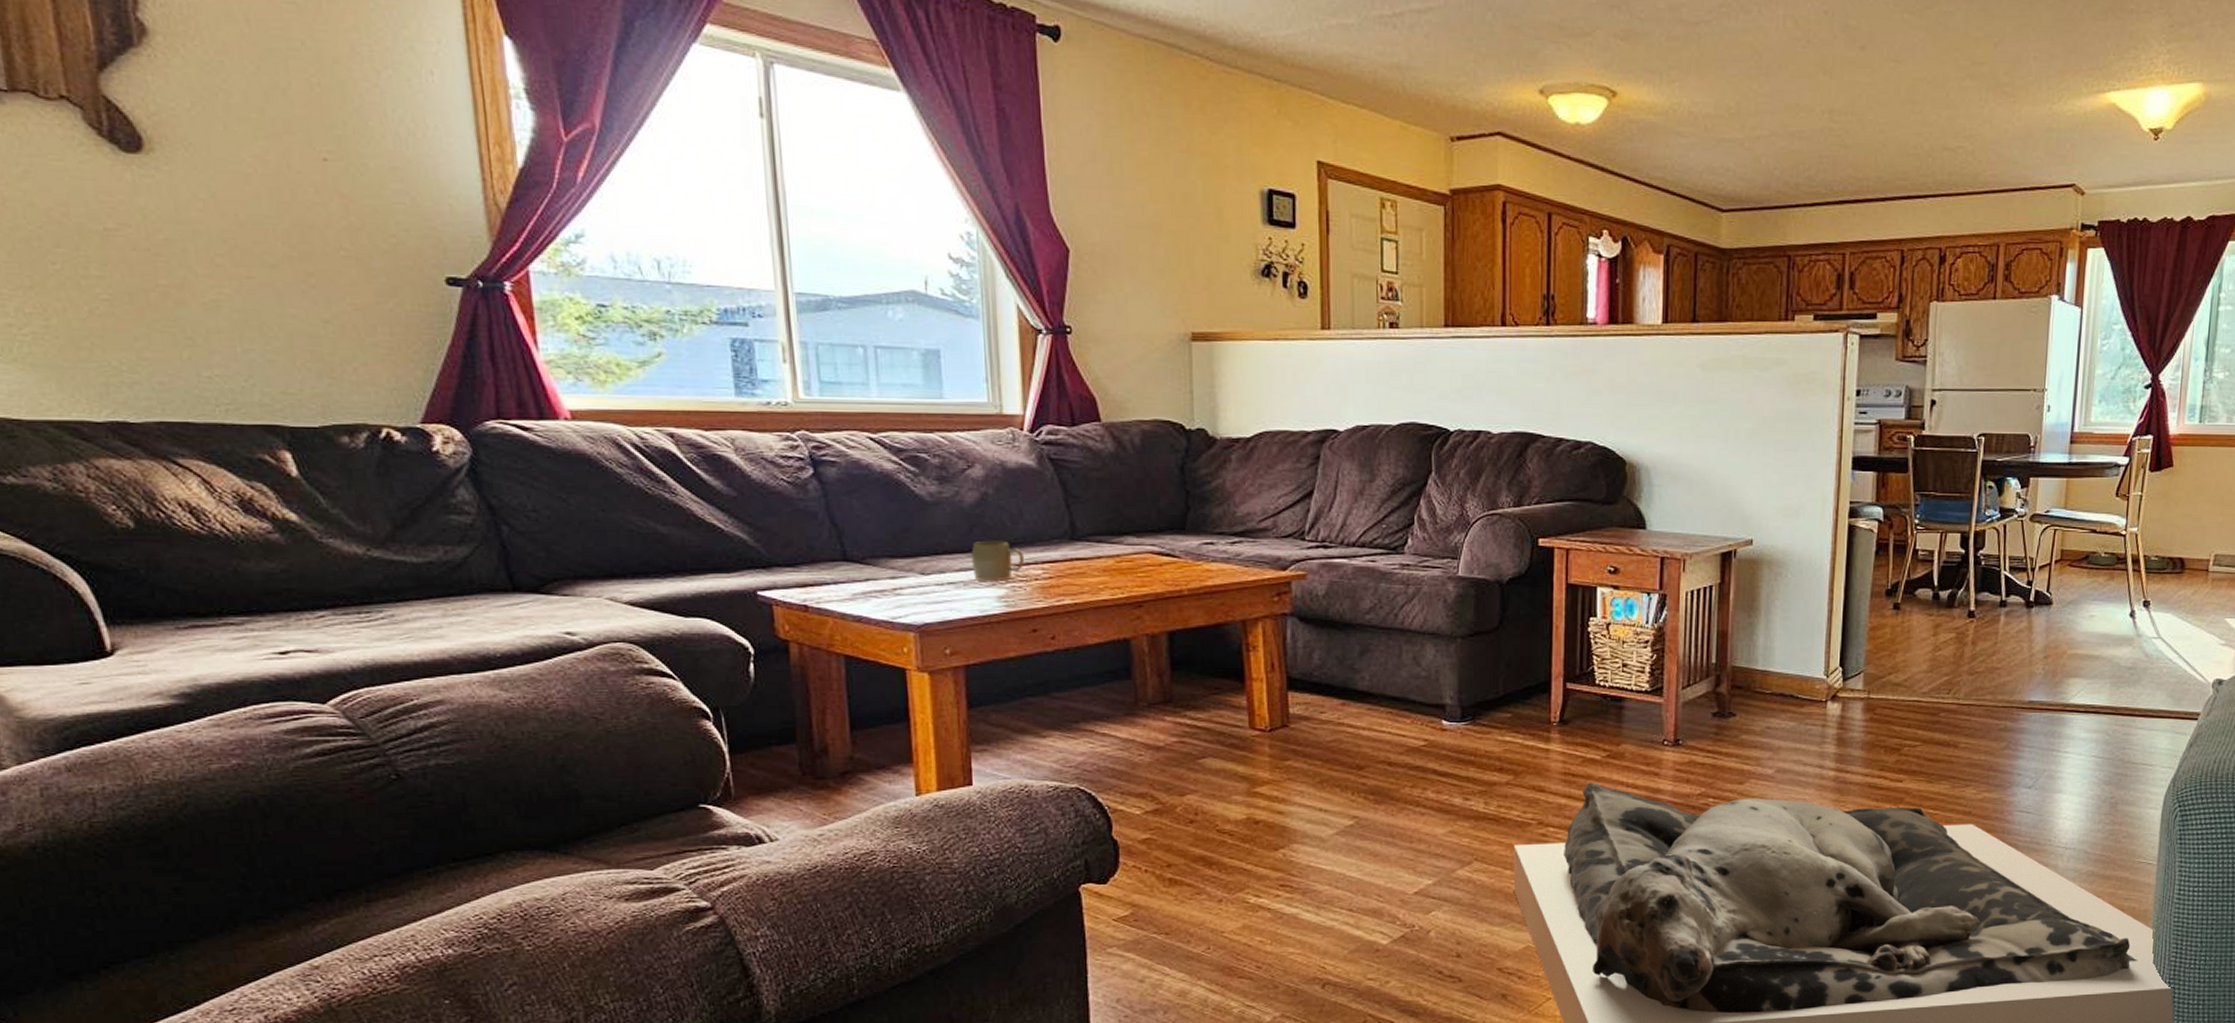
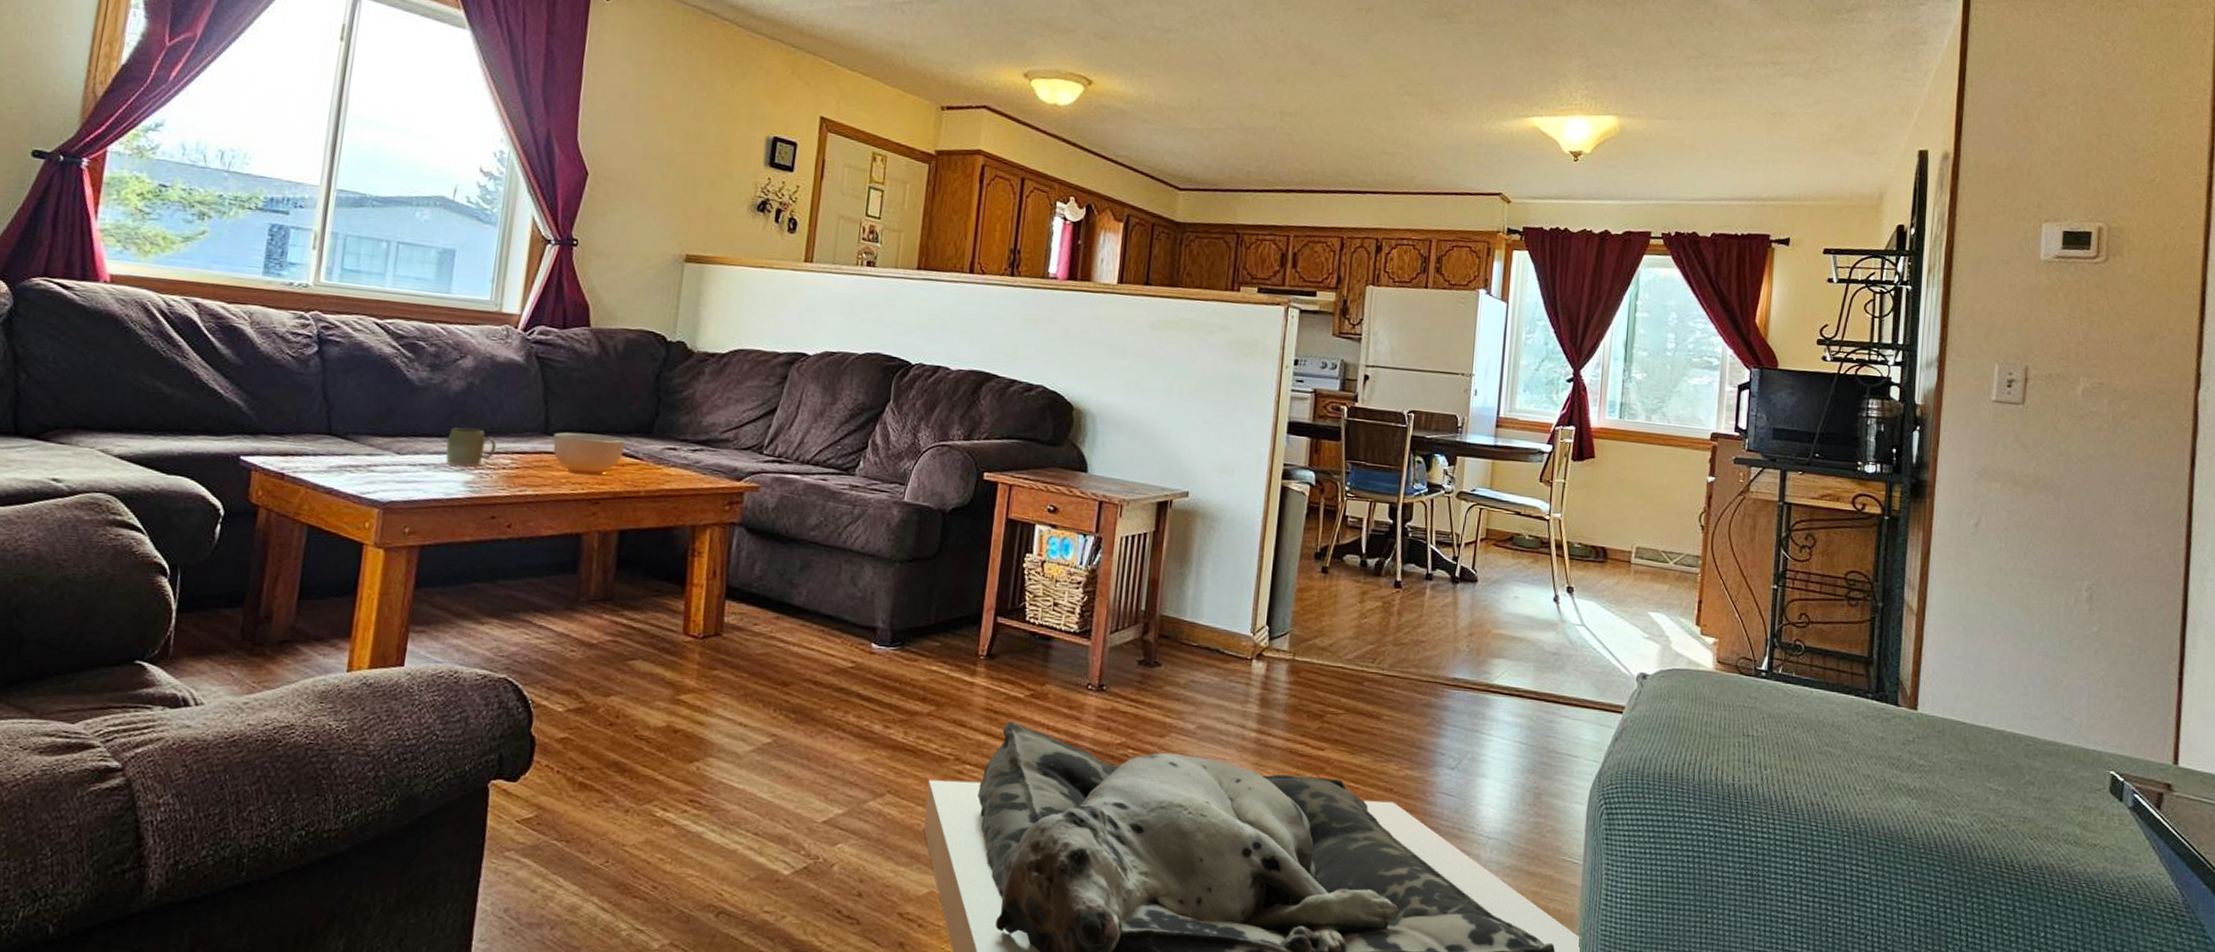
bowl: none [1082,535,1160,579] -> present [553,432,626,476]

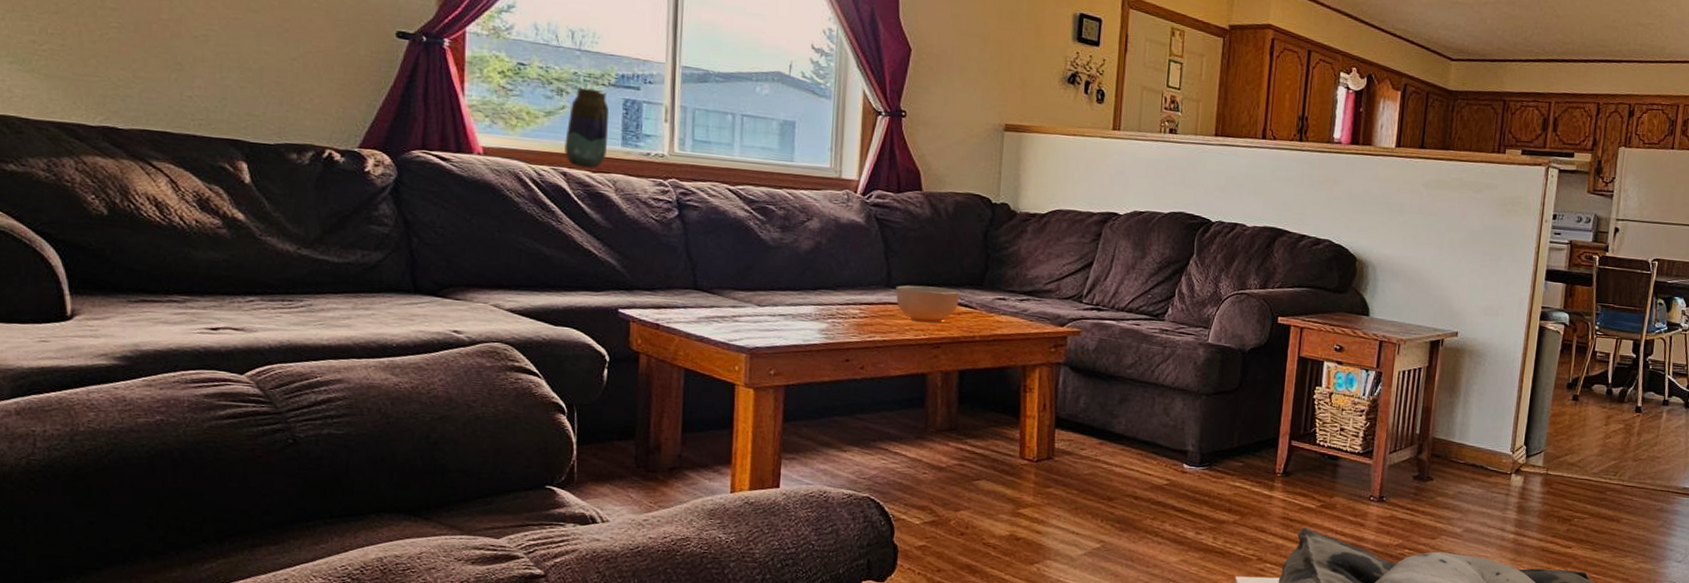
vase: none [199,211,253,299] -> present [564,87,609,168]
mug: present [445,427,497,467] -> none [801,281,846,317]

